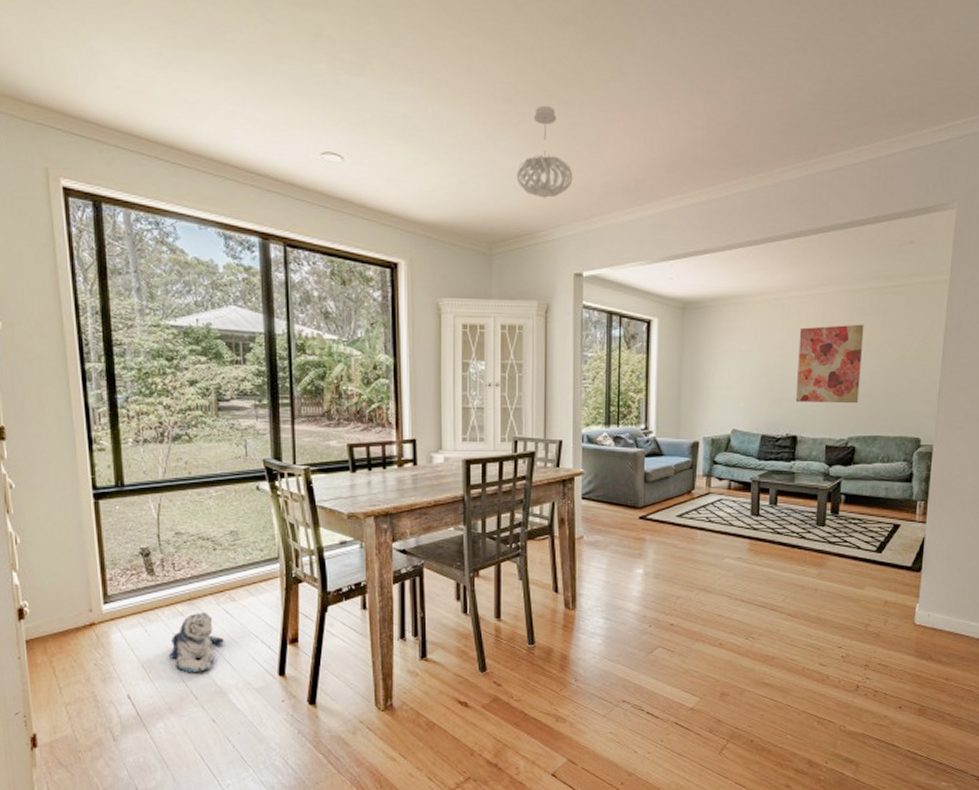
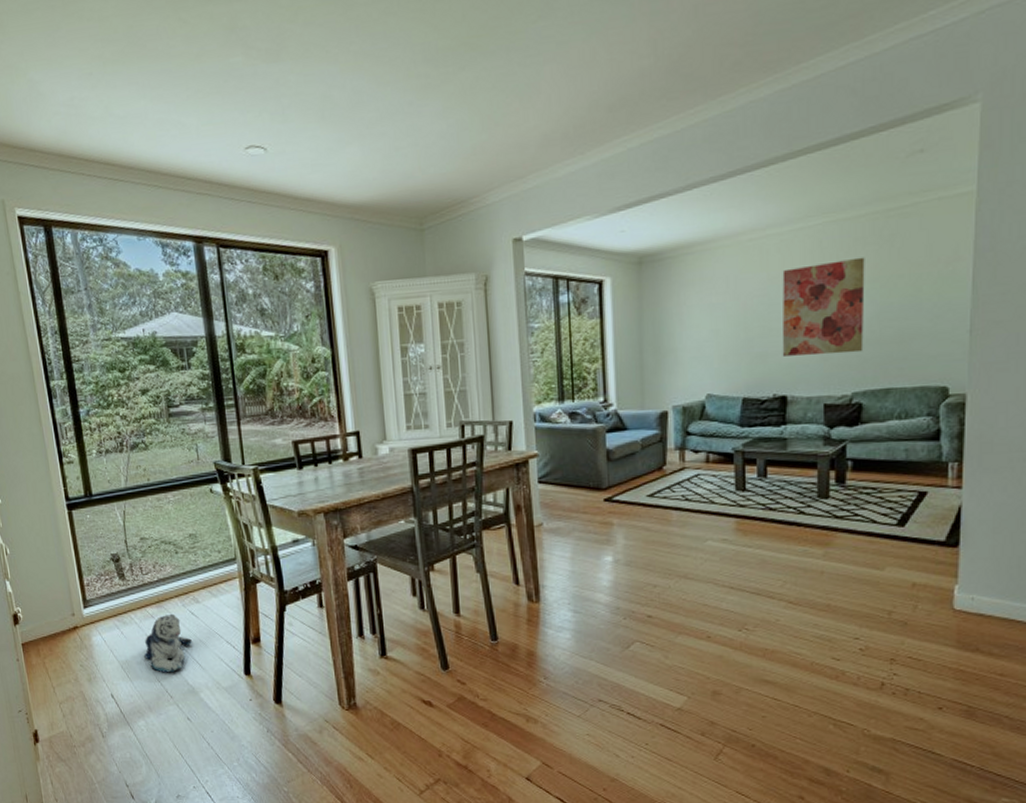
pendant light: present [516,105,573,199] -> none [442,59,505,163]

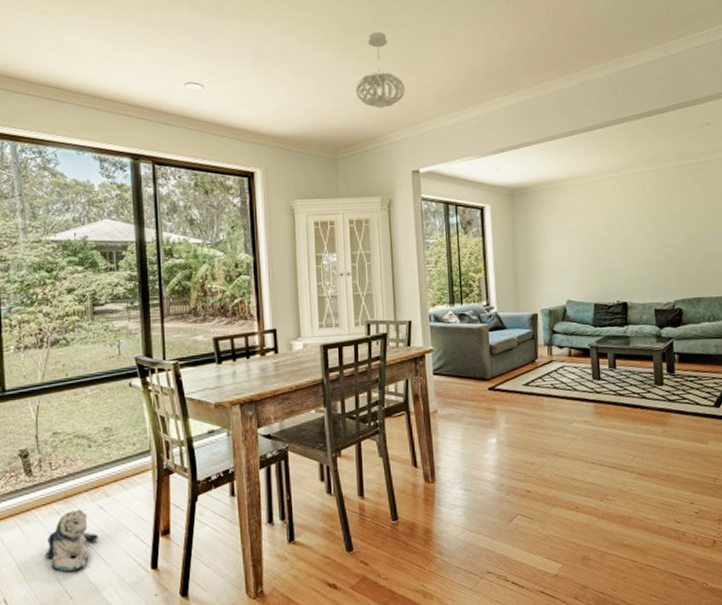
pendant light: none [442,59,505,163] -> present [355,31,405,109]
wall art: present [782,257,865,356] -> none [618,198,680,271]

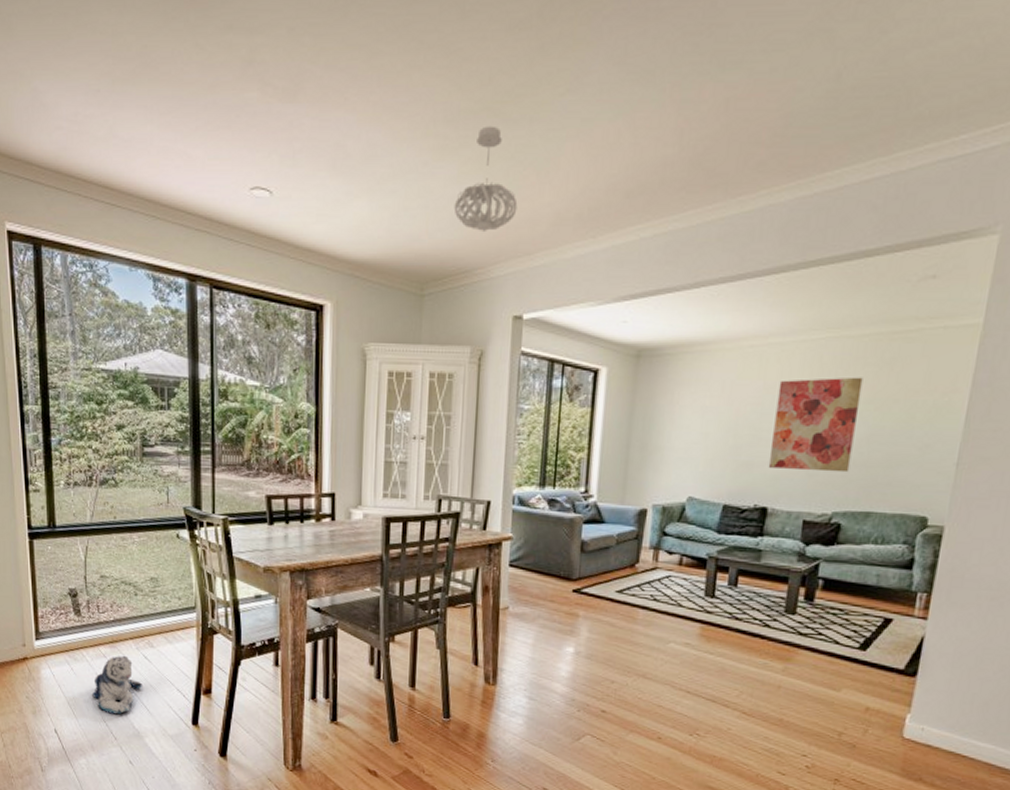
wall art: none [618,198,680,271] -> present [768,377,863,473]

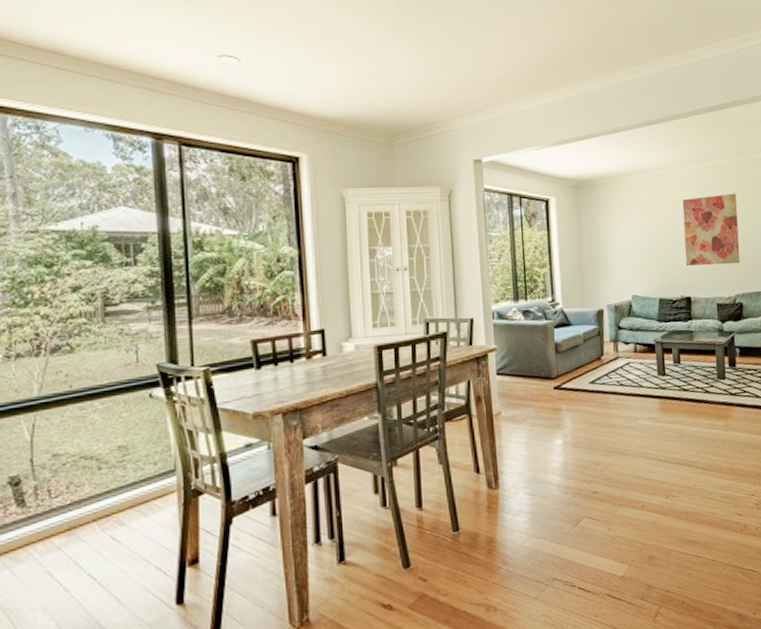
plush toy: present [92,655,142,715] -> none [42,541,110,618]
pendant light: present [453,125,518,233] -> none [413,11,467,94]

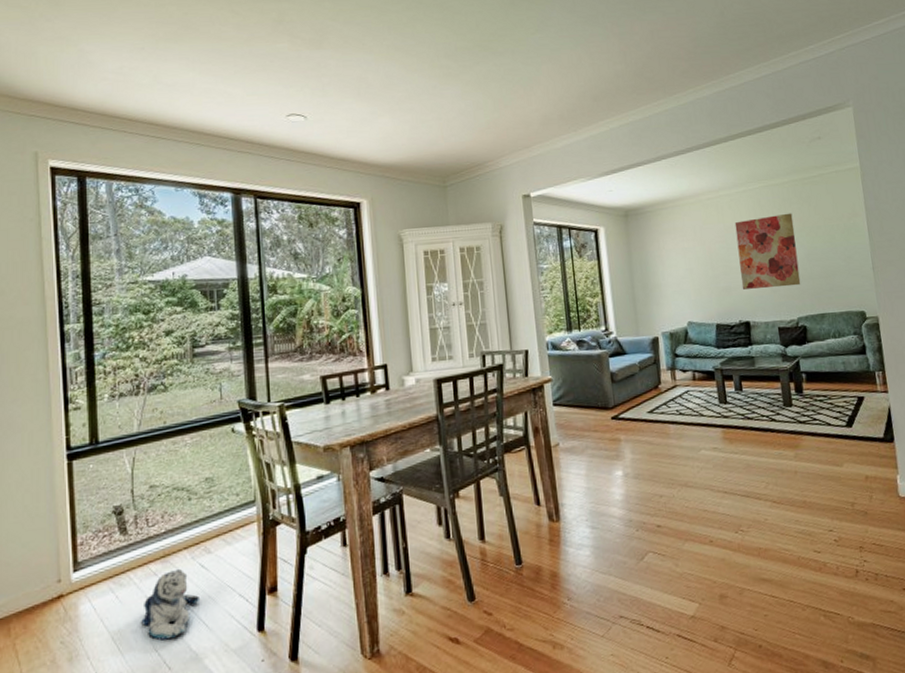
plush toy: none [42,541,110,618] -> present [141,568,199,641]

